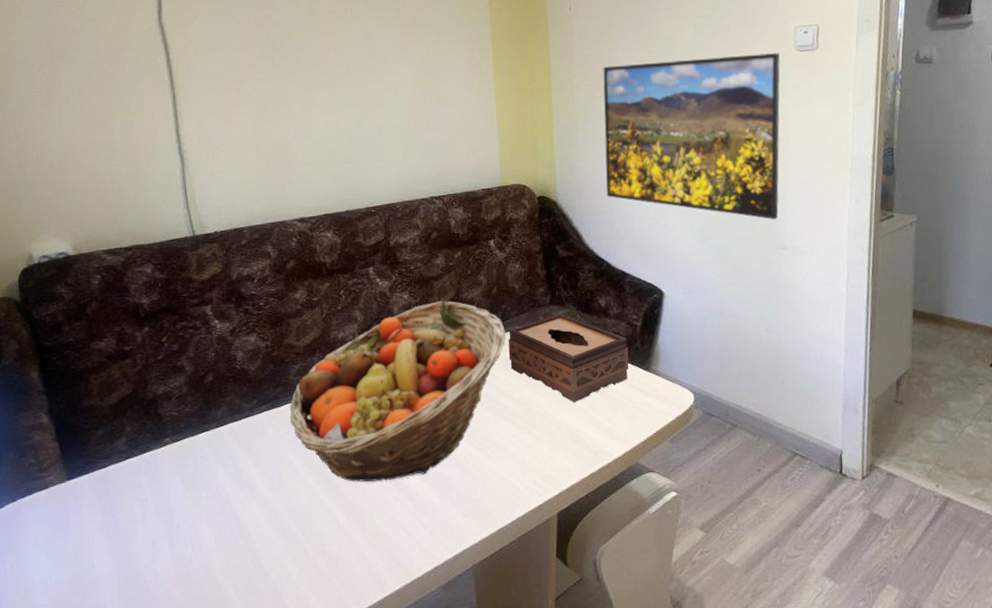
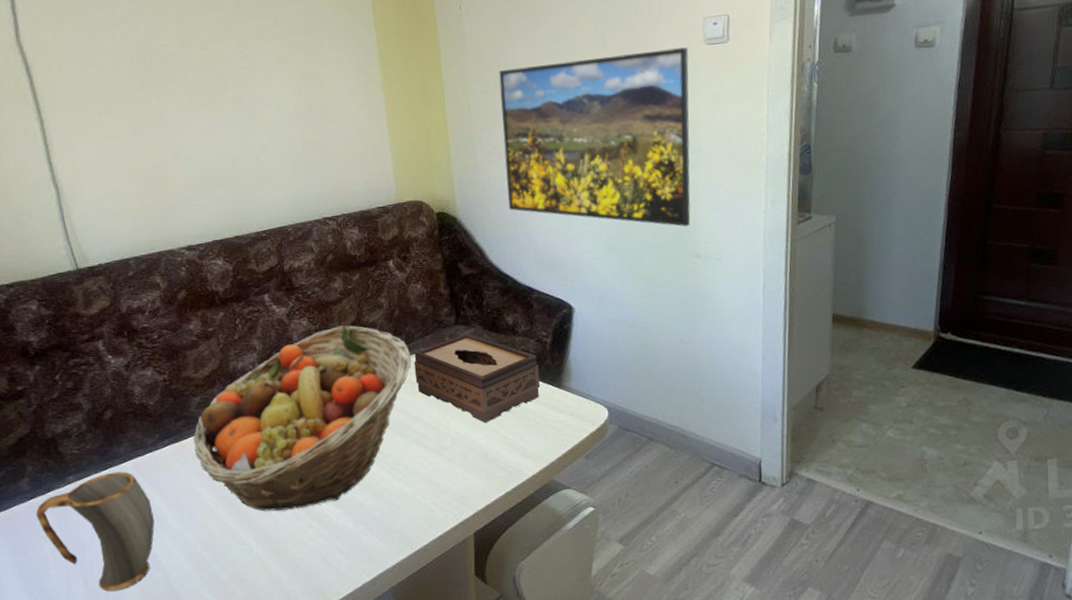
mug: none [129,435,244,557] -> present [36,471,155,591]

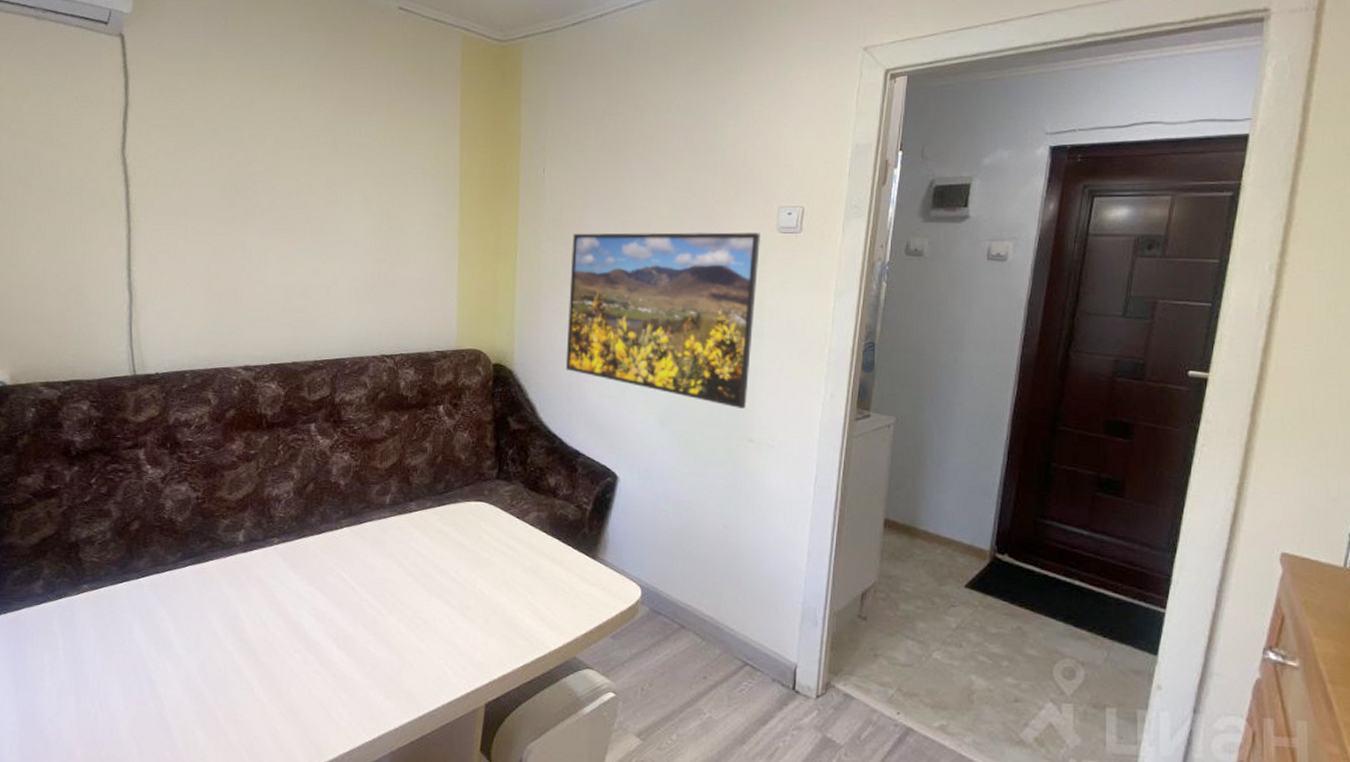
mug: present [36,471,155,591] -> none [42,586,160,715]
fruit basket: present [193,325,412,511] -> none [214,465,448,652]
tissue box: present [414,334,541,424] -> none [448,490,575,587]

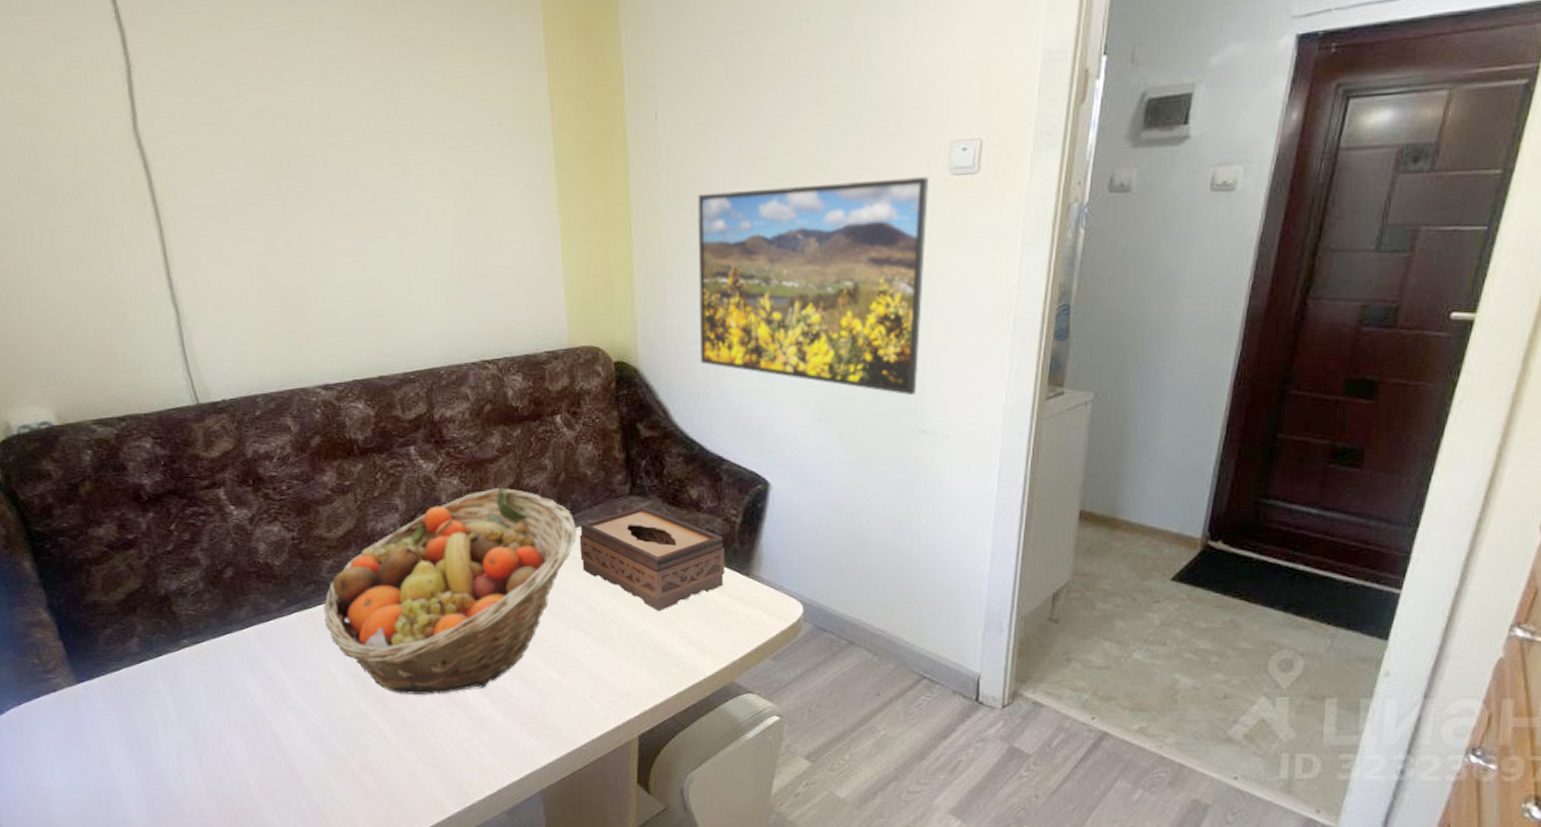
fruit basket: none [214,465,448,652] -> present [323,488,578,694]
tissue box: none [448,490,575,587] -> present [579,507,725,612]

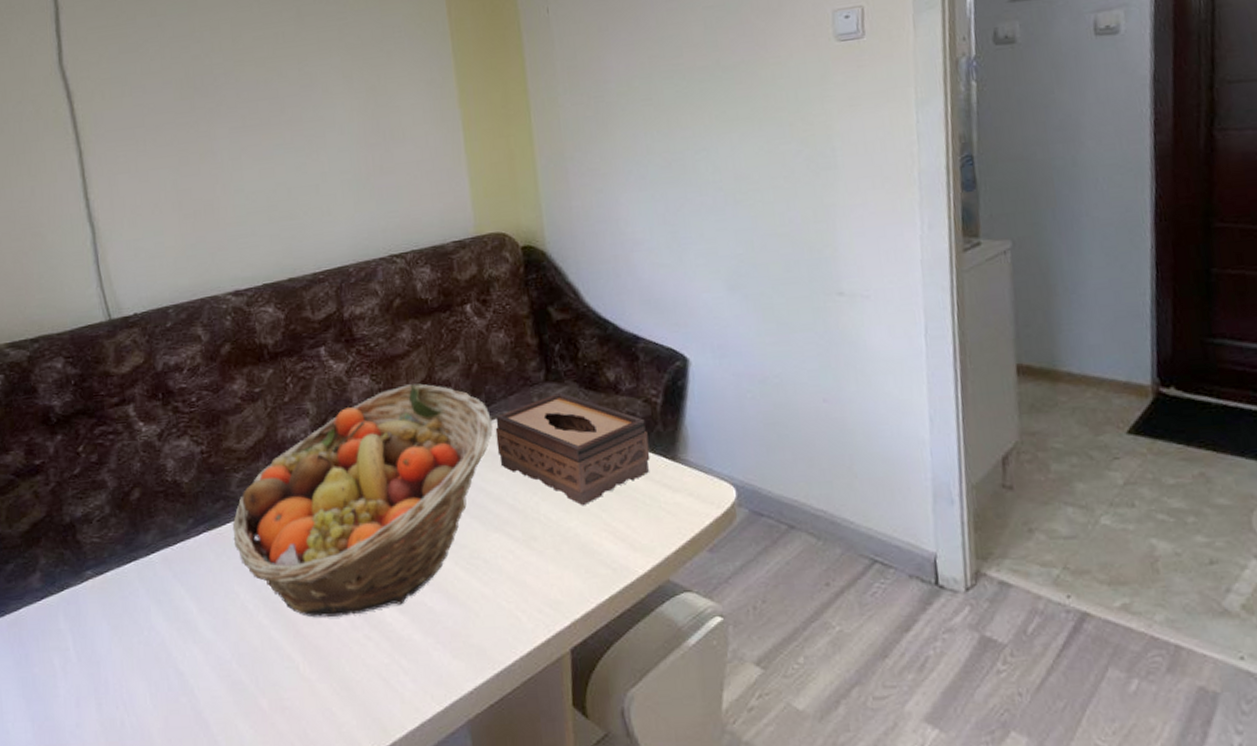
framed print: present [697,177,928,395] -> none [593,45,829,258]

